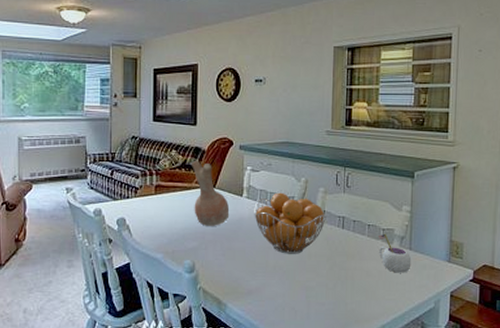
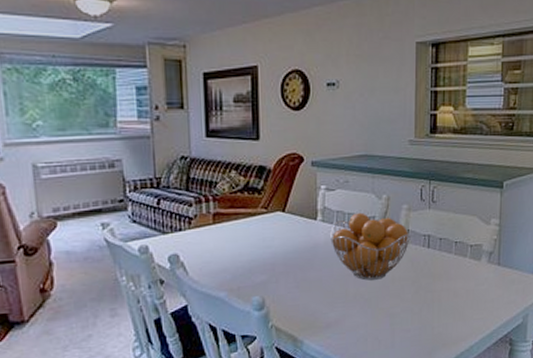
vase: present [191,160,230,226] -> none [254,181,303,257]
mug: present [377,233,412,273] -> none [465,250,500,291]

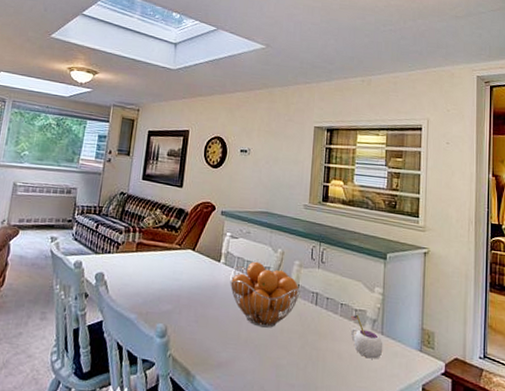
mug: none [465,250,500,291] -> present [350,314,383,359]

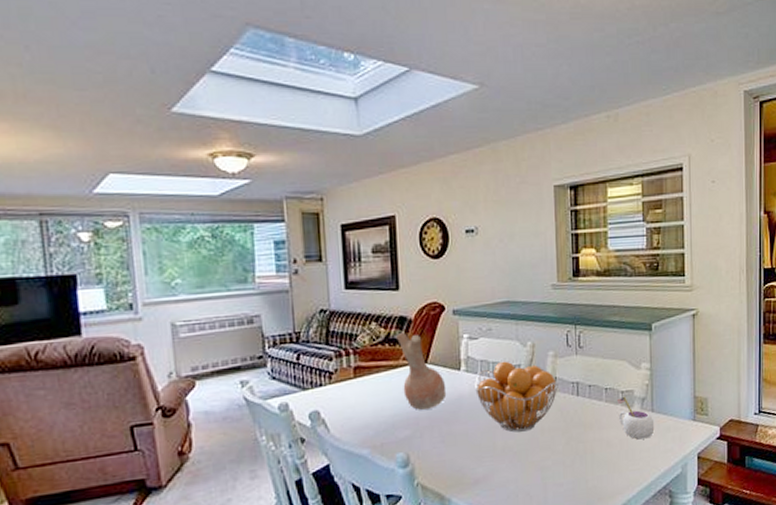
vase: none [172,221,207,291] -> present [395,331,447,410]

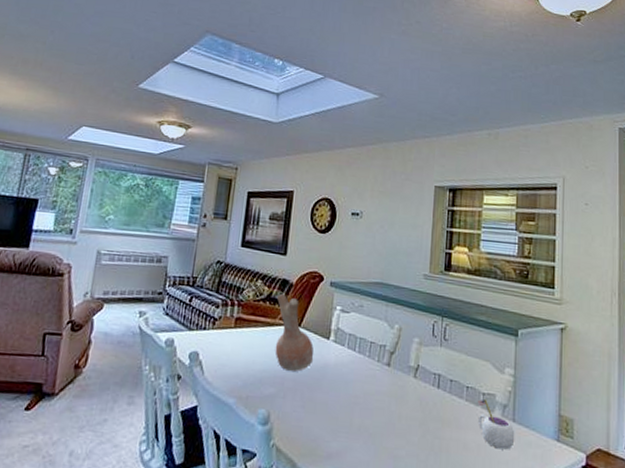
fruit basket: present [475,361,558,432] -> none [340,338,420,414]

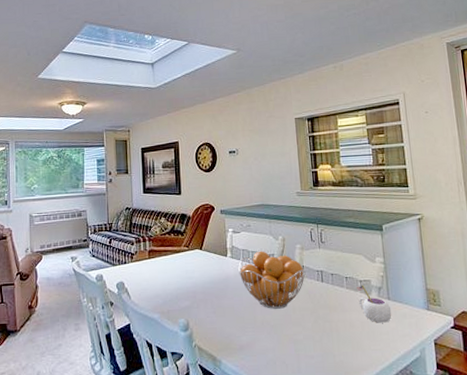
vase: present [275,293,314,372] -> none [178,225,217,286]
fruit basket: none [340,338,420,414] -> present [238,251,306,309]

